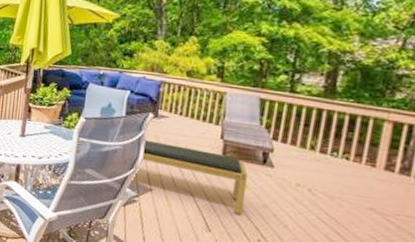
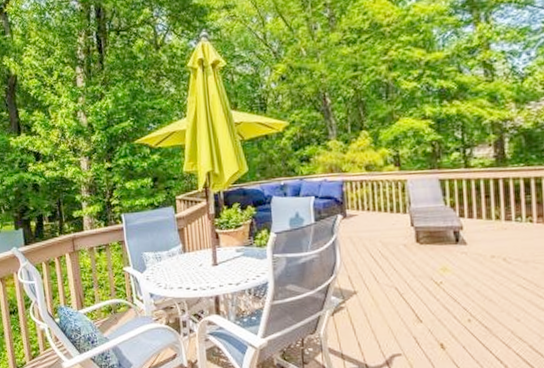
bench: present [140,139,248,215] -> none [337,241,448,299]

